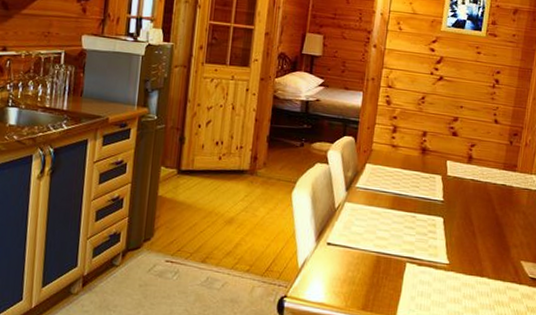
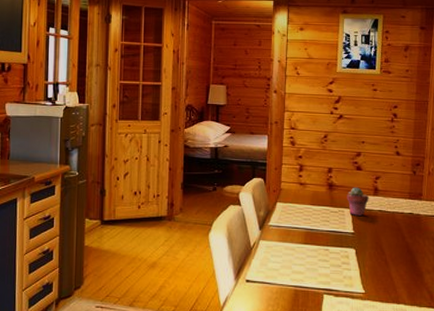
potted succulent: none [439,153,462,184] -> present [347,187,369,216]

